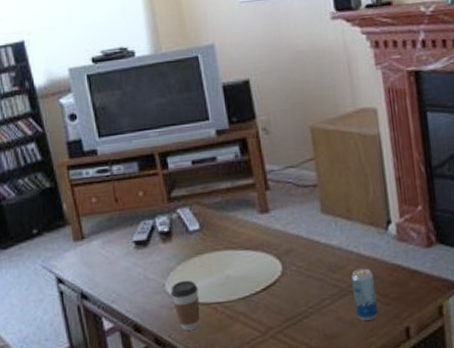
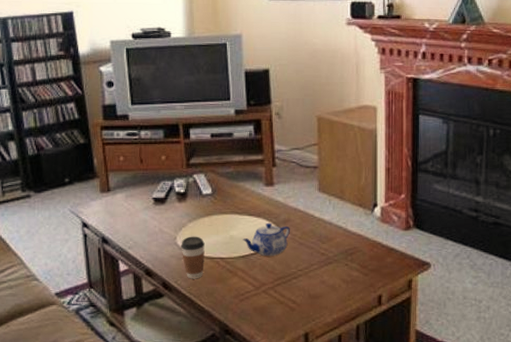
teapot: none [241,255,294,296] -> present [243,222,290,257]
beverage can: present [351,268,378,321] -> none [338,242,357,286]

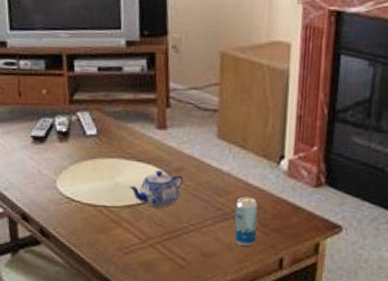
coffee cup: present [181,236,205,279] -> none [61,180,87,228]
beverage can: none [338,242,357,286] -> present [234,196,258,246]

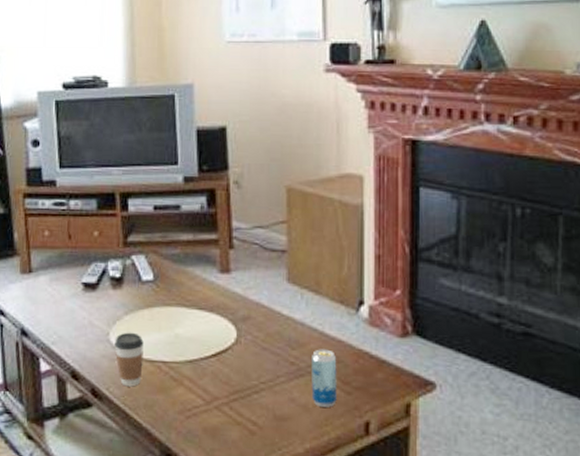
coffee cup: none [61,180,87,228] -> present [114,332,144,387]
teapot: present [129,170,183,208] -> none [190,319,250,363]

